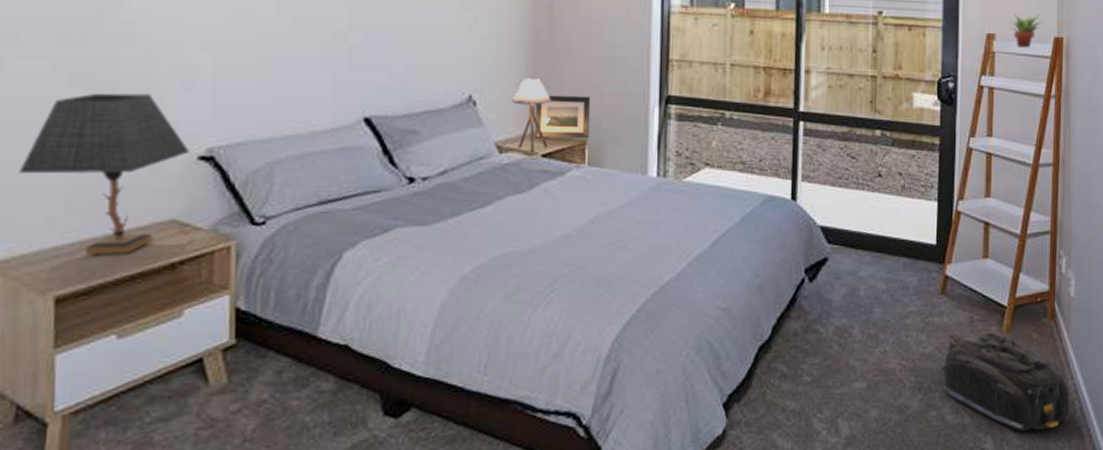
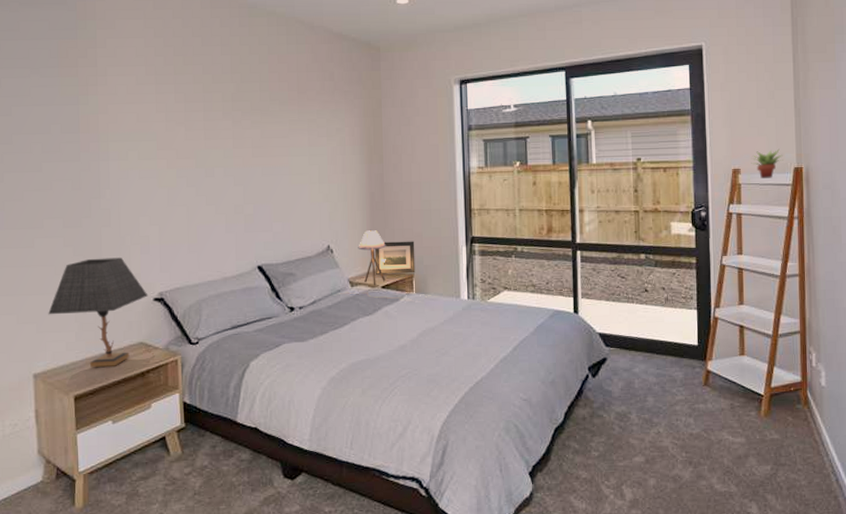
duffel bag: present [942,331,1070,432] -> none [709,415,826,499]

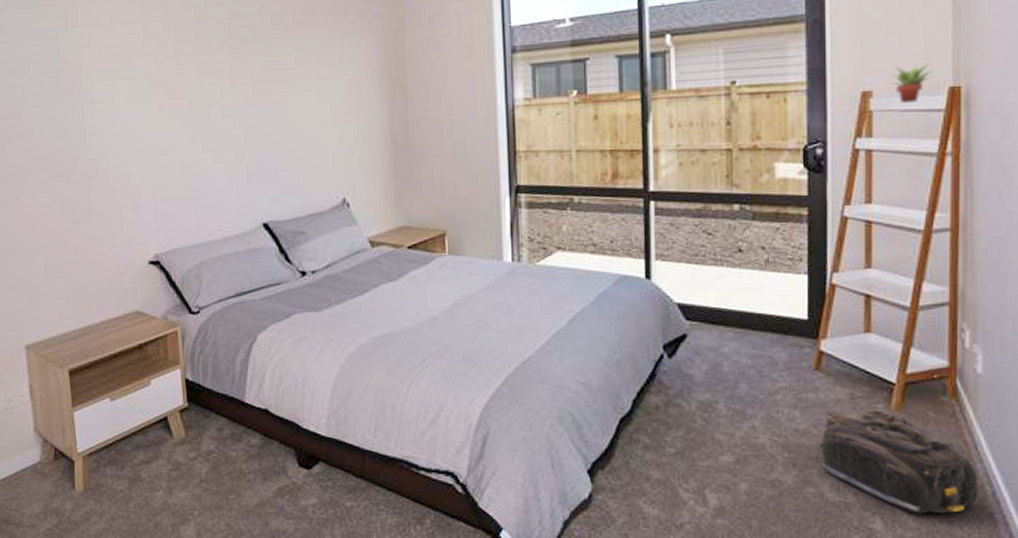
table lamp: present [48,257,149,367] -> none [37,215,143,338]
table lamp: present [358,229,387,286] -> none [378,178,413,246]
picture frame: present [374,241,416,275] -> none [398,191,448,232]
duffel bag: none [709,415,826,499] -> present [820,409,979,514]

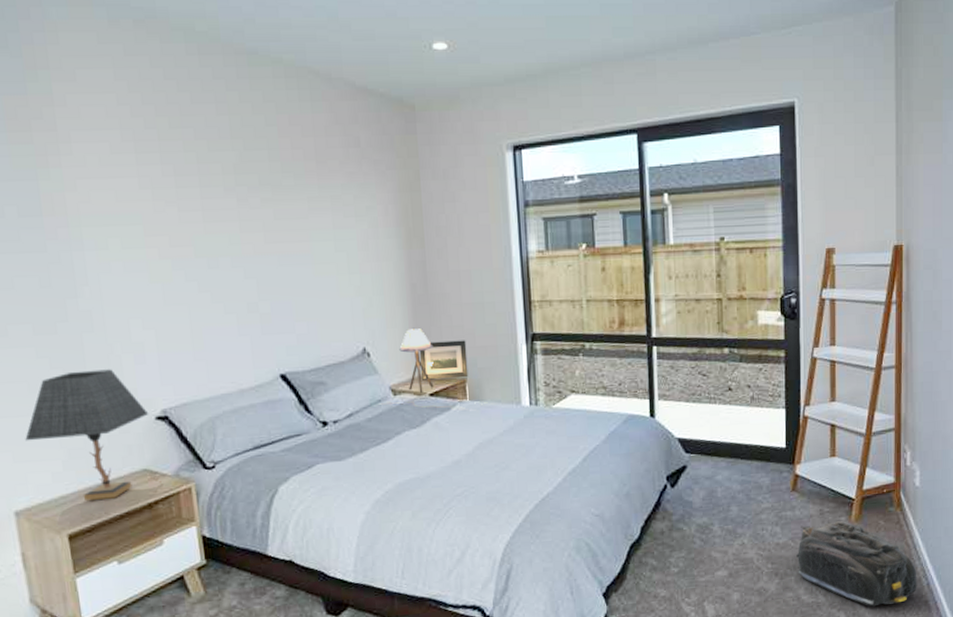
table lamp: none [37,215,143,338] -> present [25,369,149,500]
table lamp: none [378,178,413,246] -> present [399,327,434,394]
picture frame: none [398,191,448,232] -> present [419,340,469,380]
succulent plant: present [887,62,934,103] -> none [847,224,882,259]

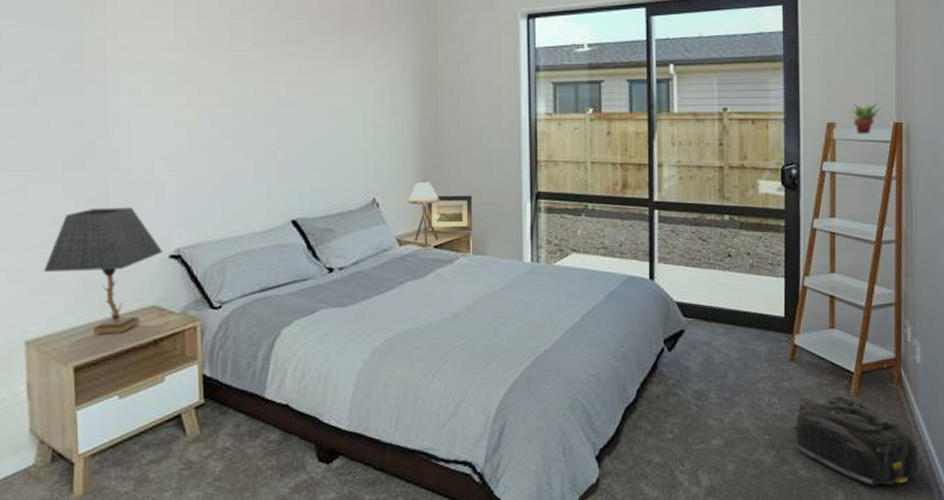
succulent plant: none [847,224,882,259] -> present [847,101,882,134]

